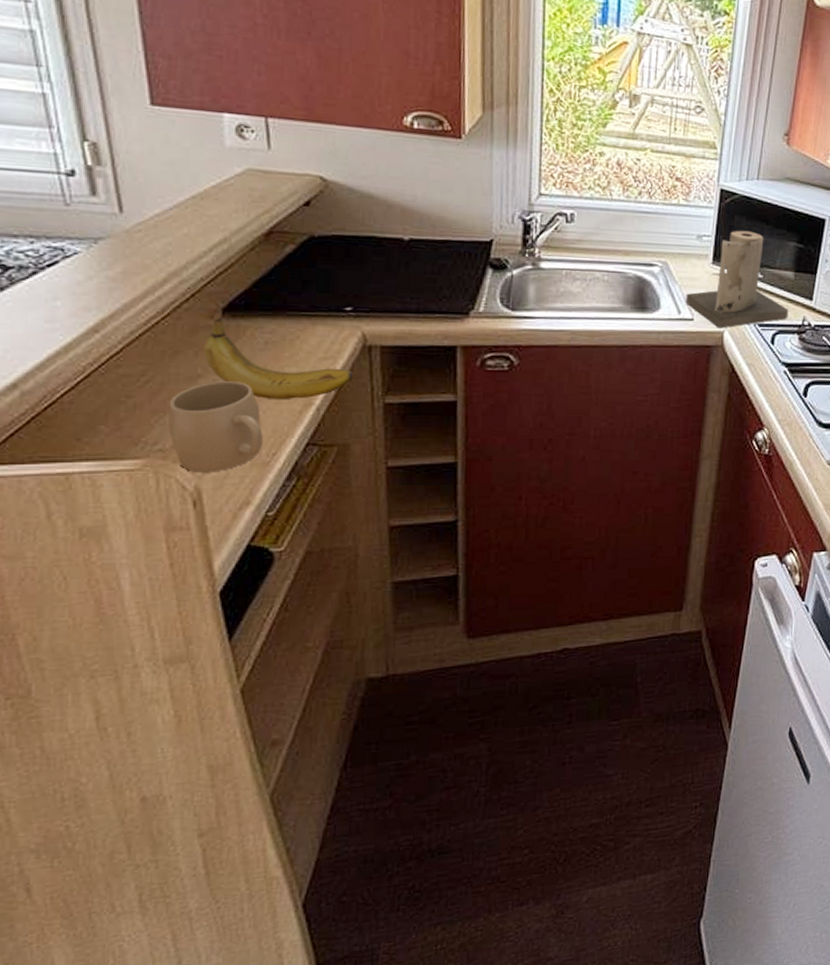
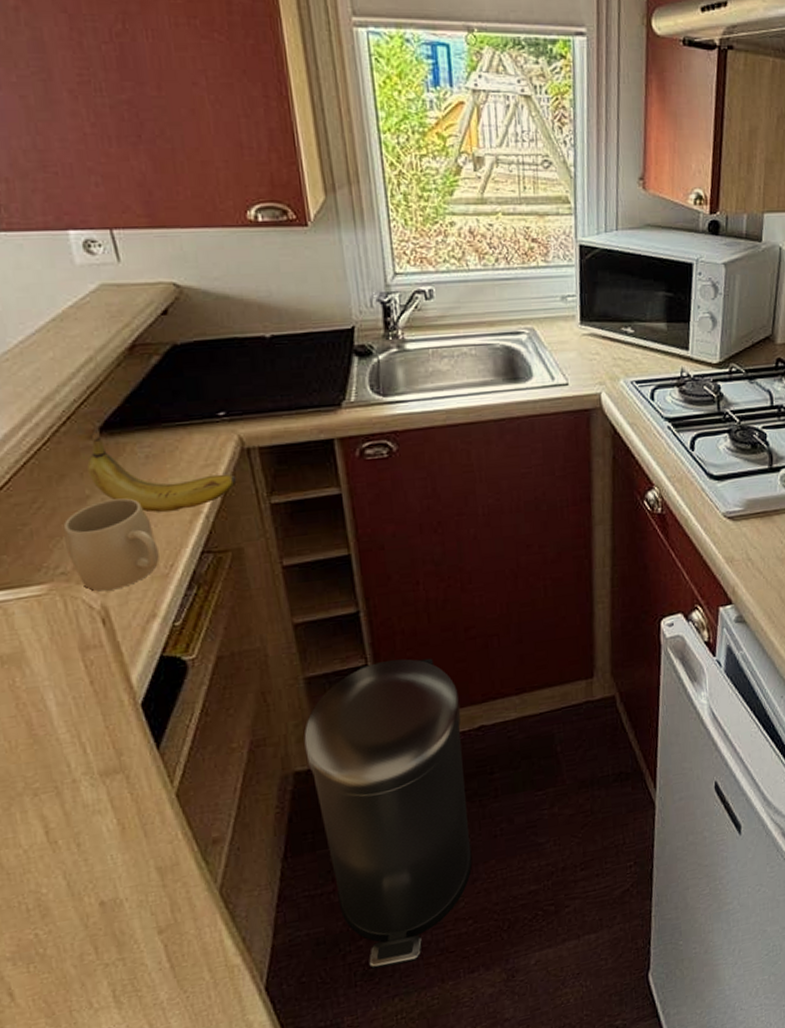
pedal bin: none [382,572,547,894] -> present [304,658,473,969]
paper towel roll: present [685,230,789,328] -> none [557,285,666,390]

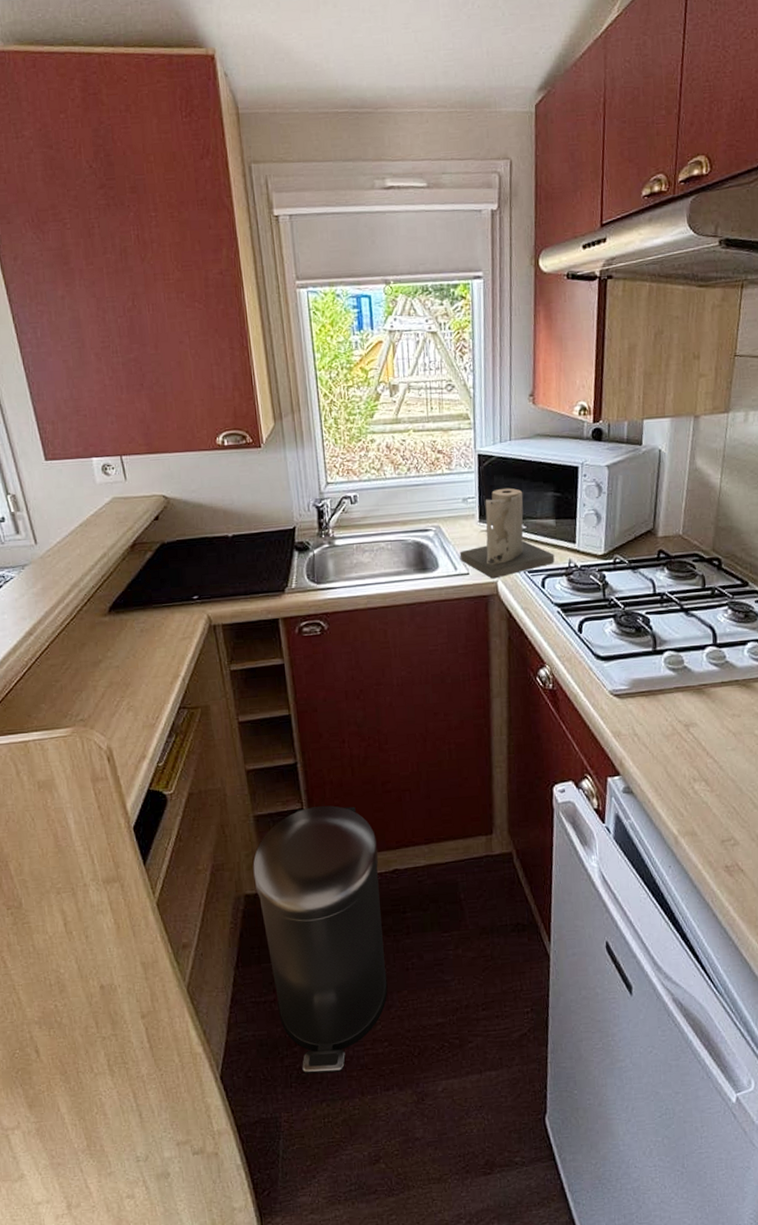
mug: present [63,498,160,592] -> none [83,663,149,736]
fruit: present [87,429,237,512] -> none [100,608,206,675]
paper towel roll: none [557,285,666,390] -> present [459,488,555,579]

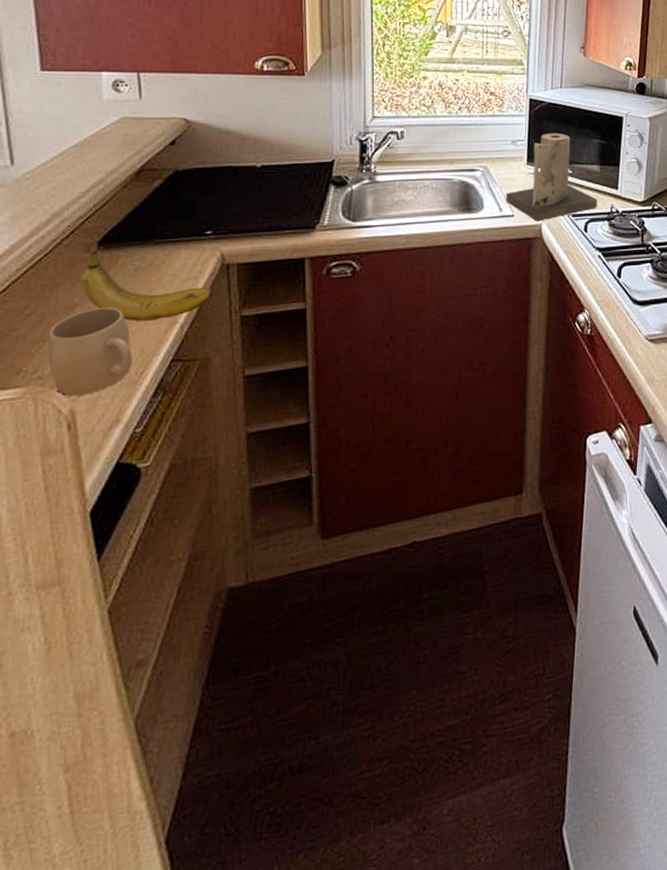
mug: none [83,663,149,736] -> present [47,307,132,397]
fruit: none [100,608,206,675] -> present [81,243,214,321]
pedal bin: present [253,805,388,1074] -> none [242,470,395,819]

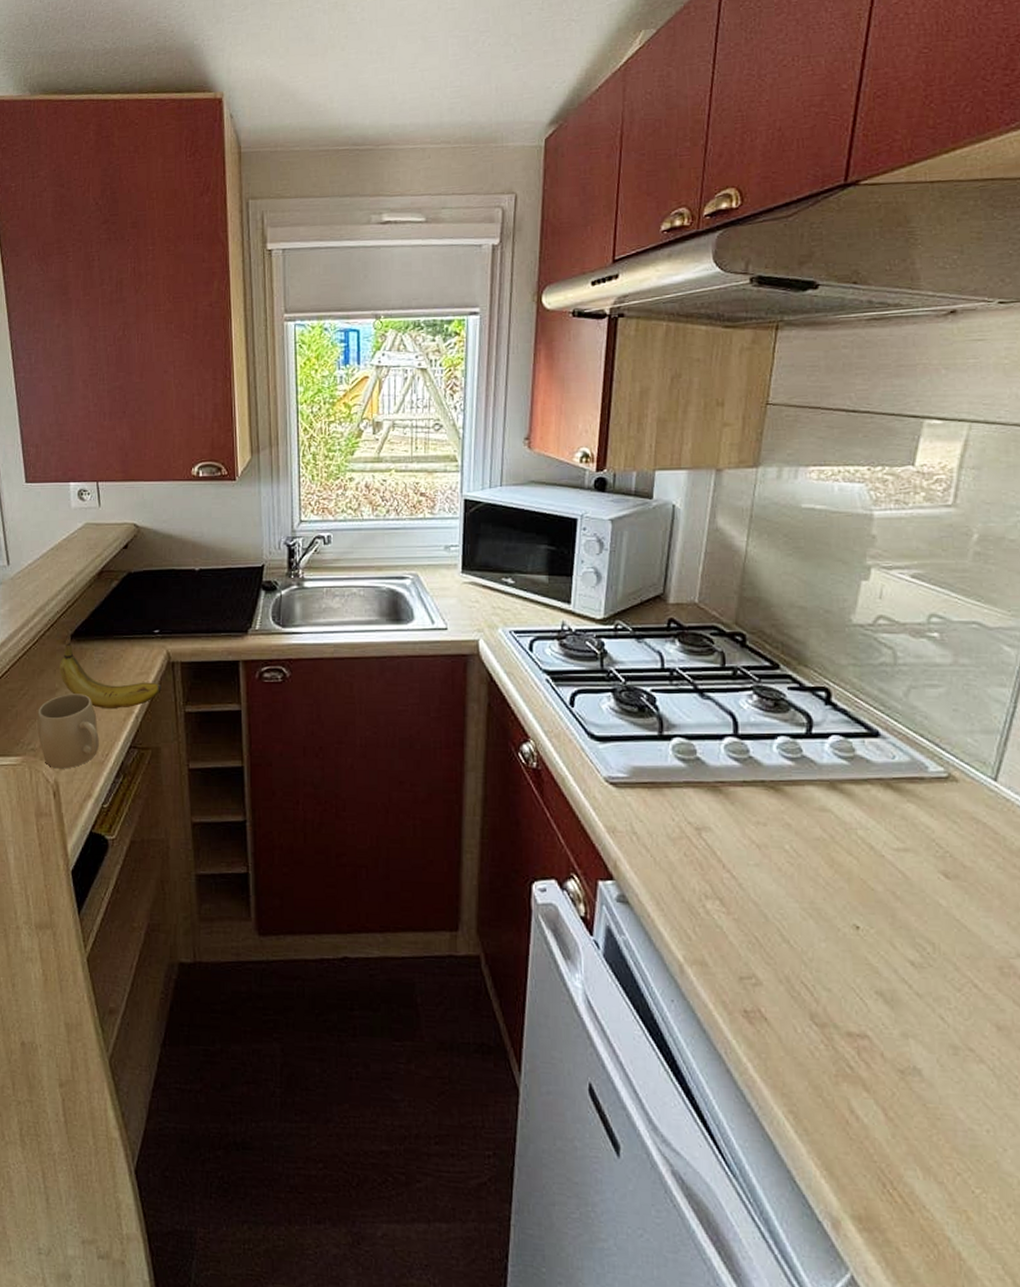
paper towel roll: present [505,133,598,222] -> none [438,537,546,637]

